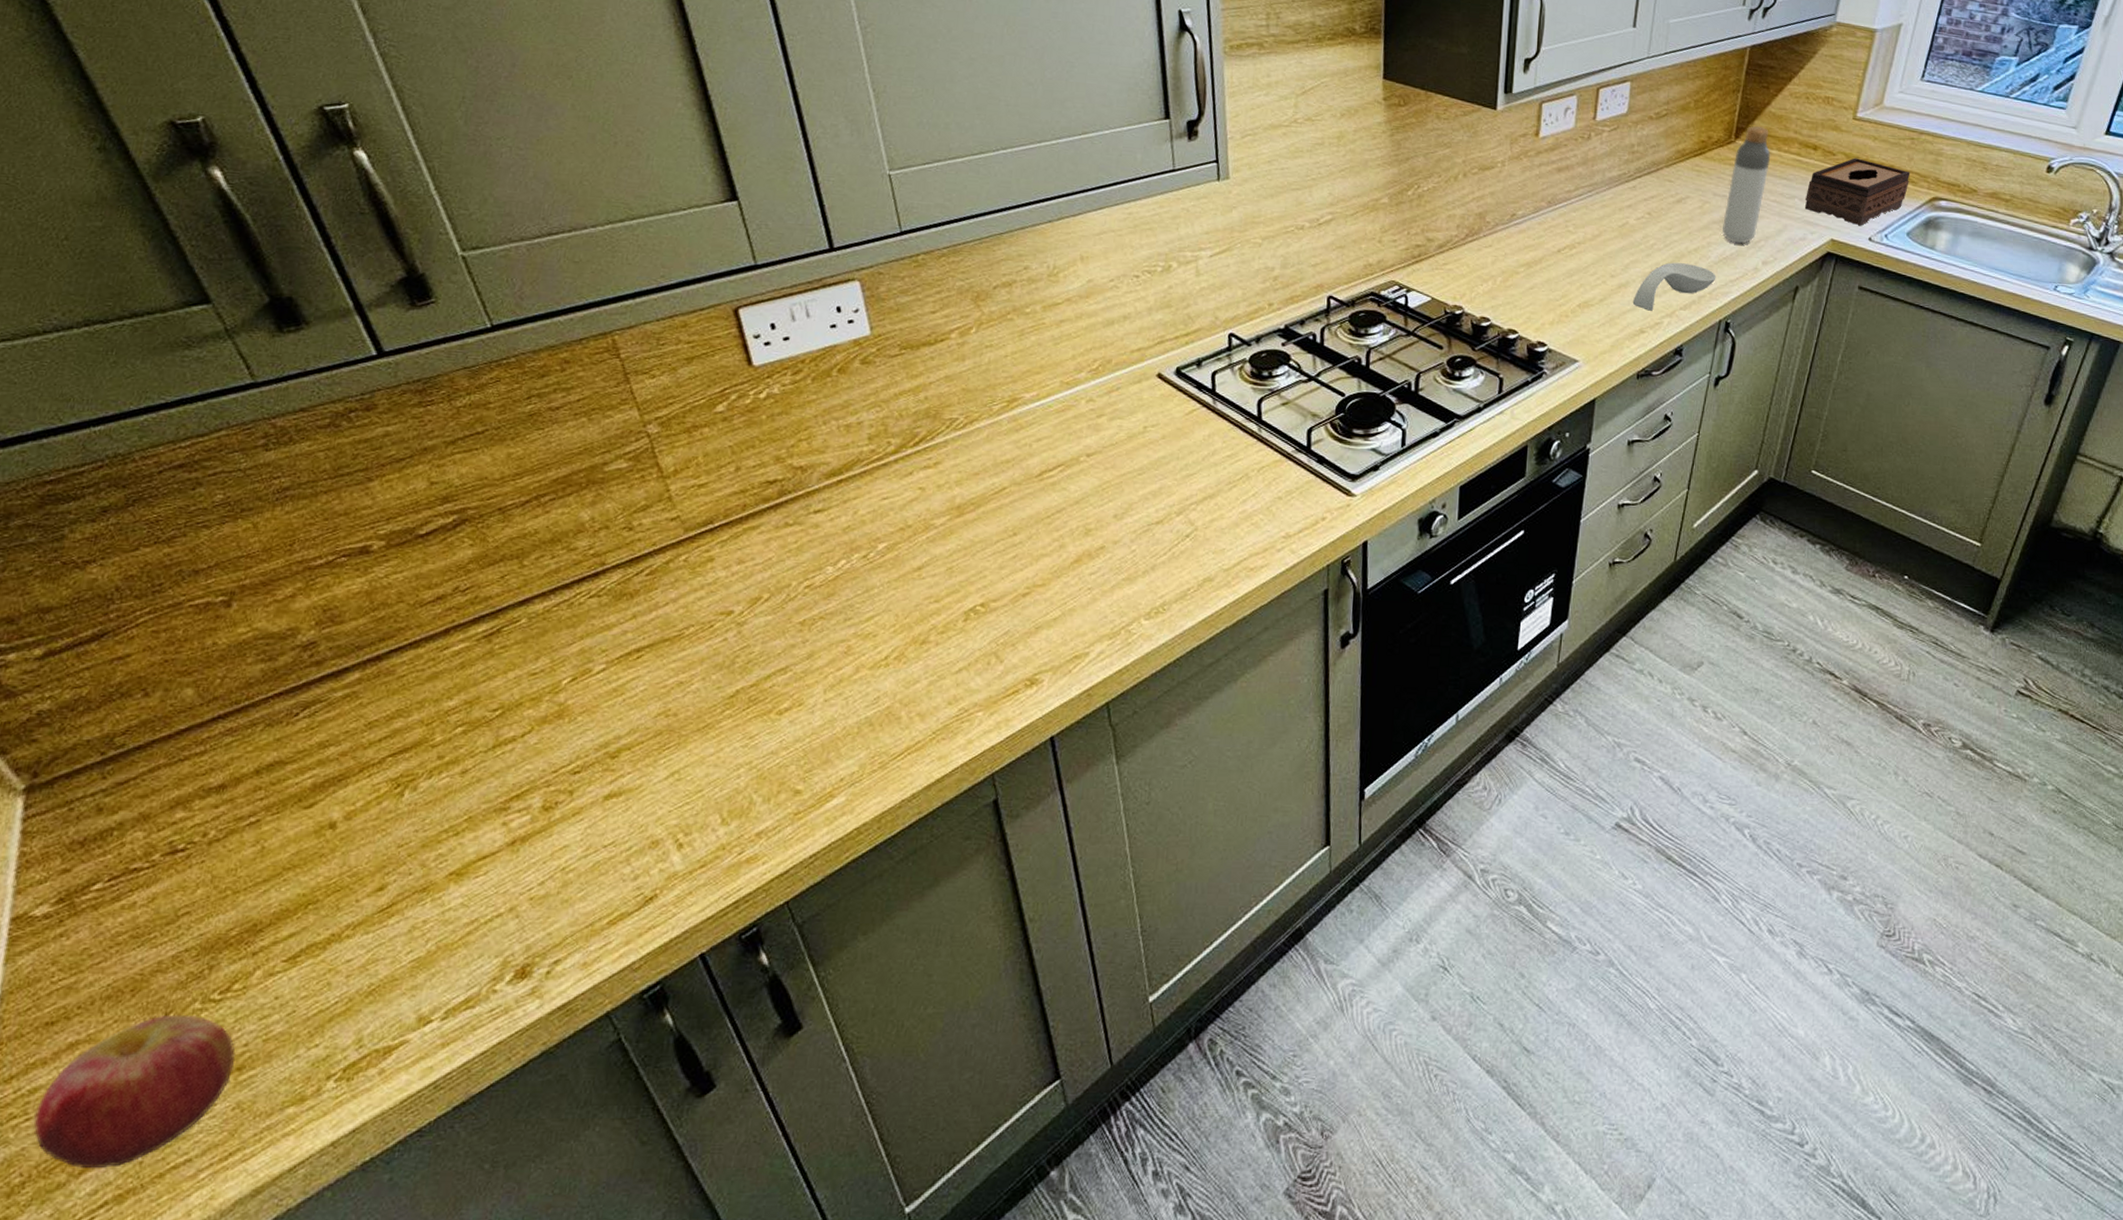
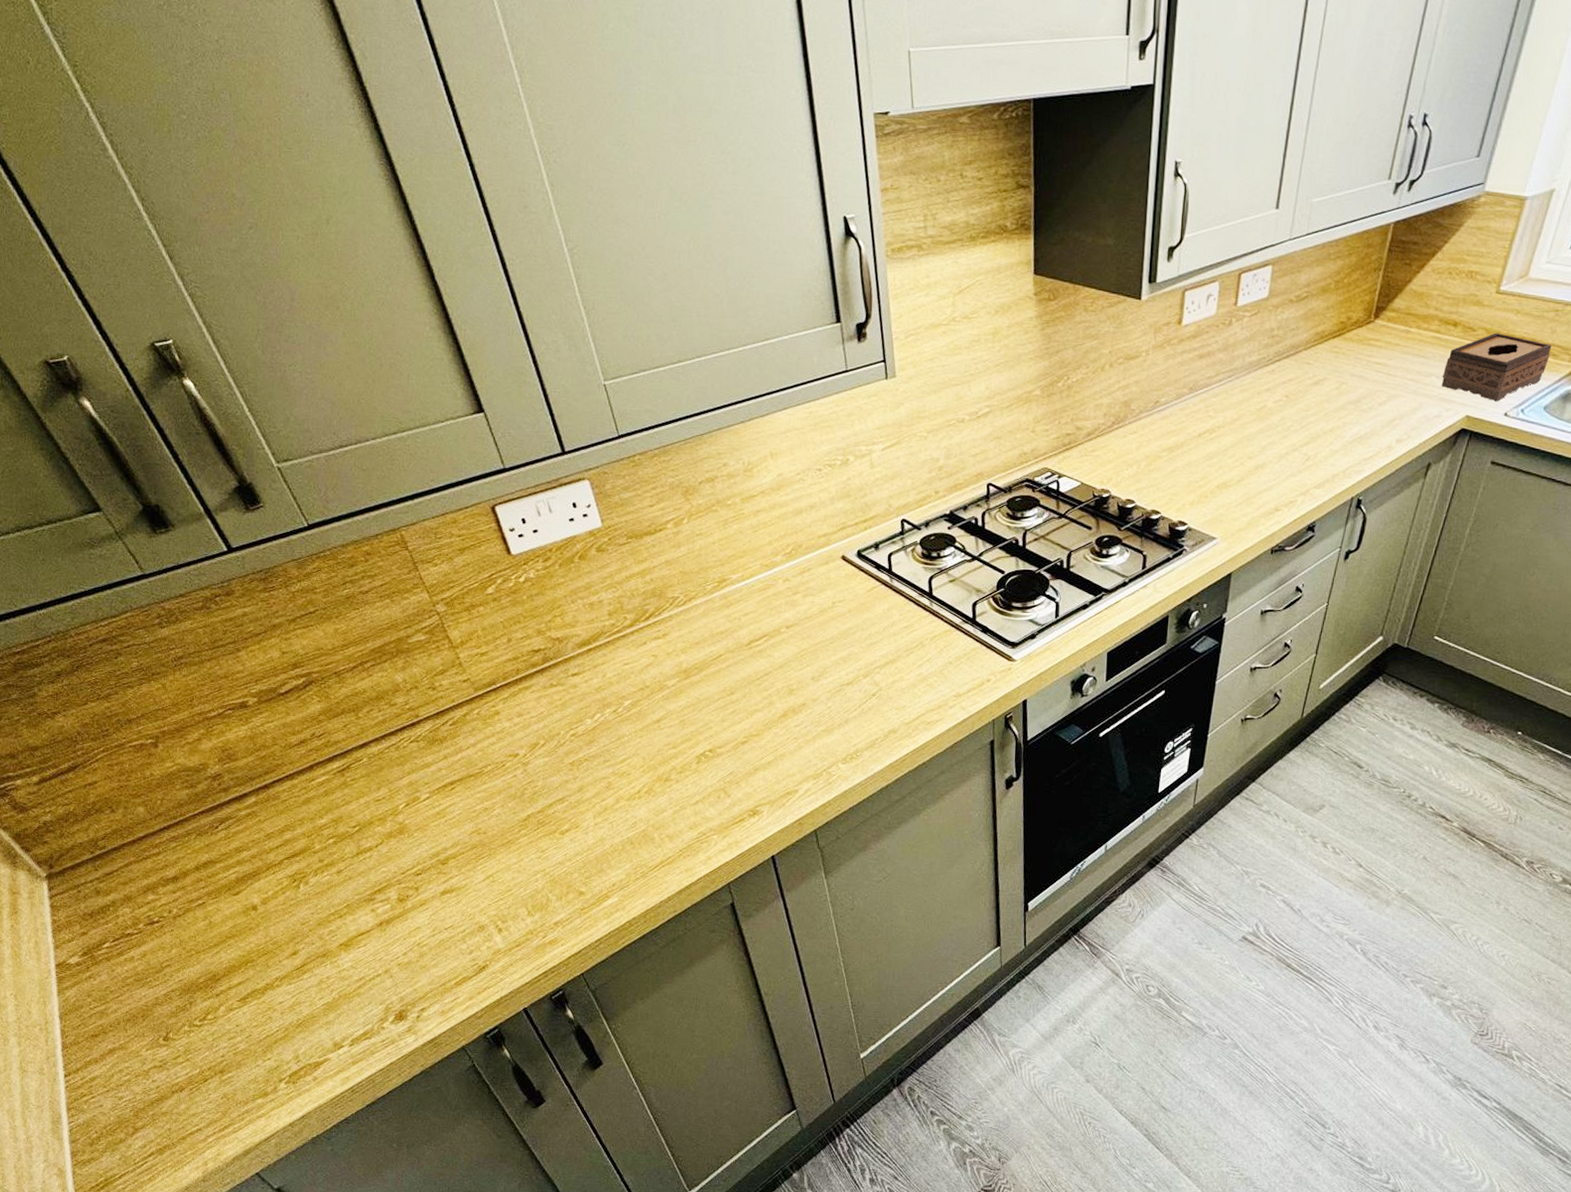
apple: present [34,1014,236,1169] -> none [97,1033,218,1132]
spoon rest: present [1632,262,1716,311] -> none [1268,443,1350,490]
bottle: present [1723,126,1771,244] -> none [1358,305,1410,423]

